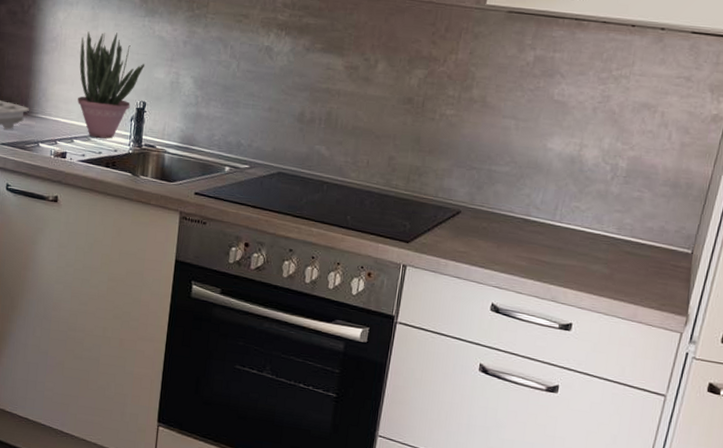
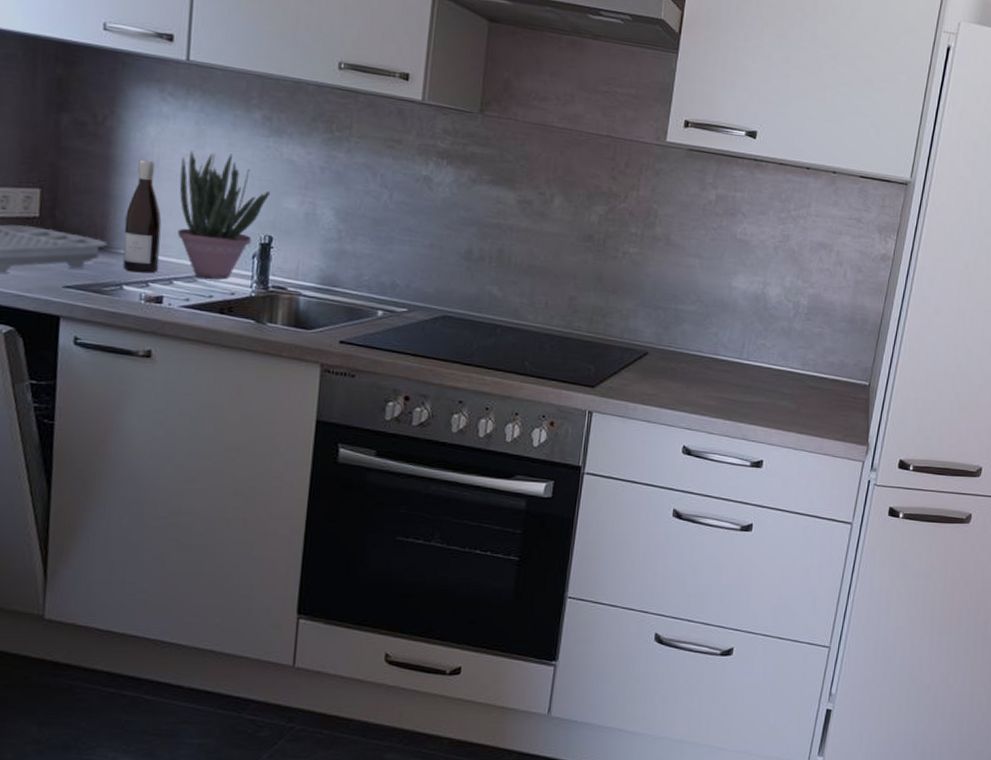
bottle: none [39,40,67,133] -> present [122,159,162,273]

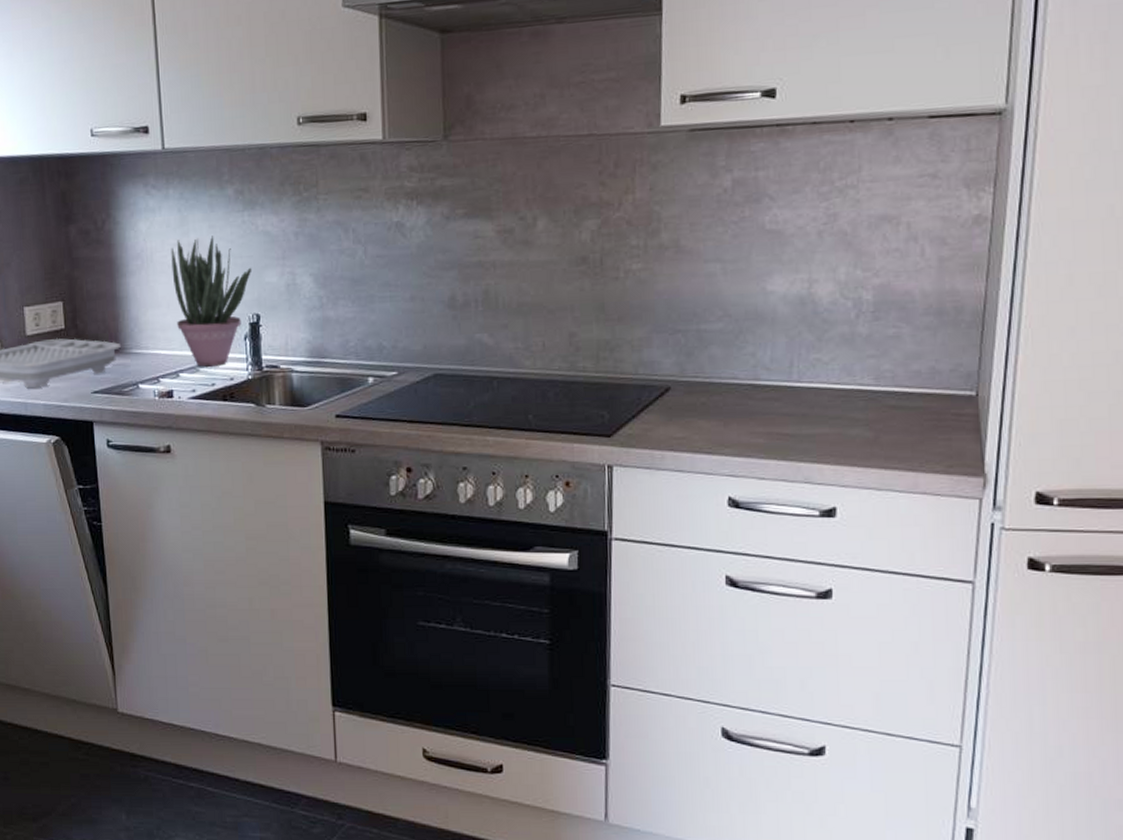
bottle: present [122,159,162,273] -> none [132,256,166,370]

